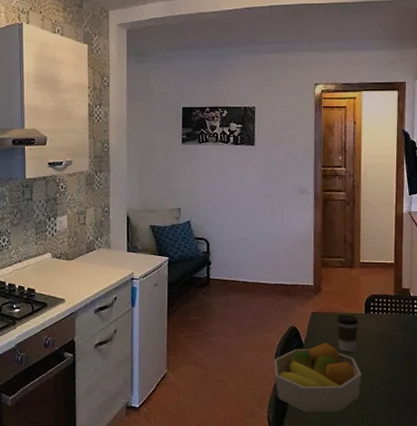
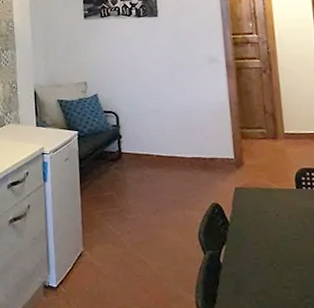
fruit bowl: present [273,342,362,413] -> none [197,221,301,300]
coffee cup: present [336,314,359,352] -> none [263,190,291,232]

